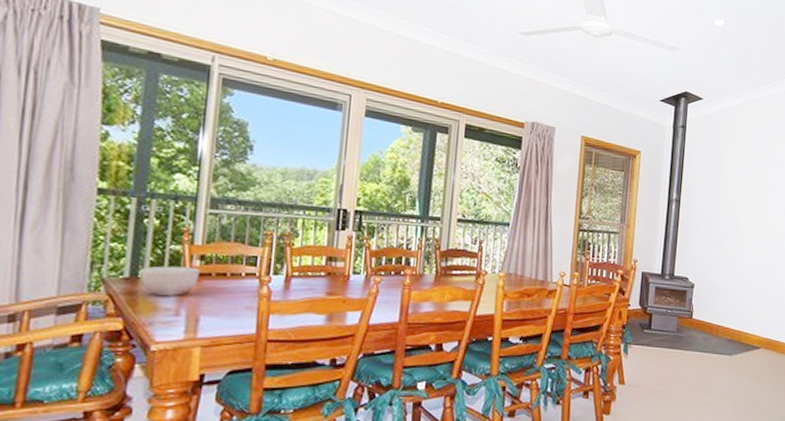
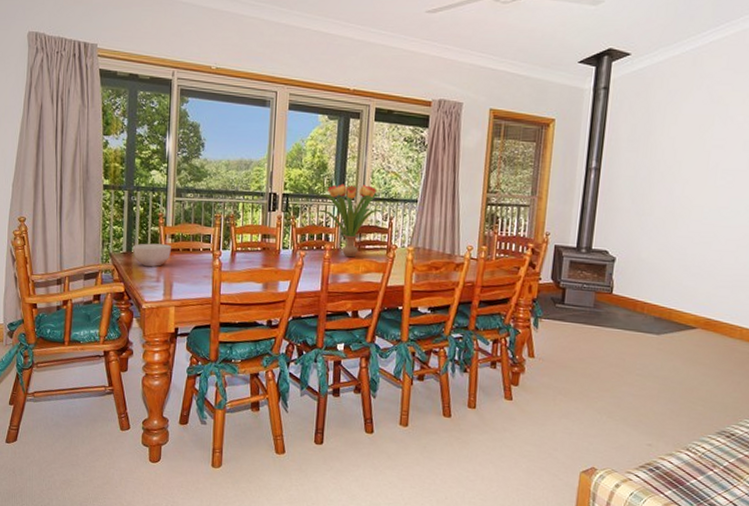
flower arrangement: none [395,202,472,284] -> present [316,184,383,258]

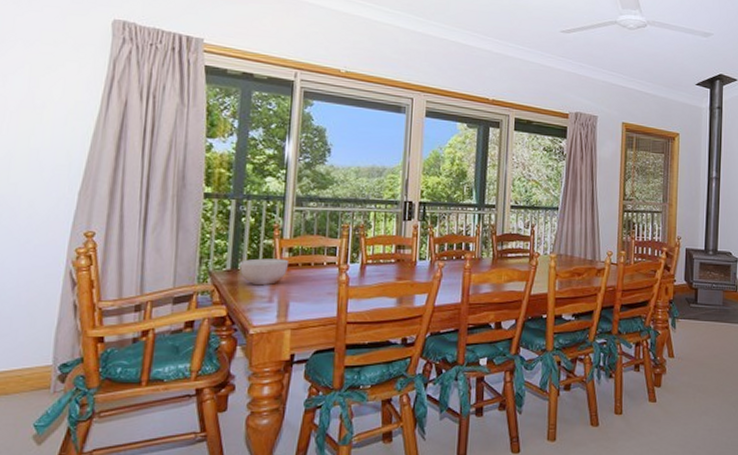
flower arrangement: present [316,184,383,258] -> none [455,192,524,267]

